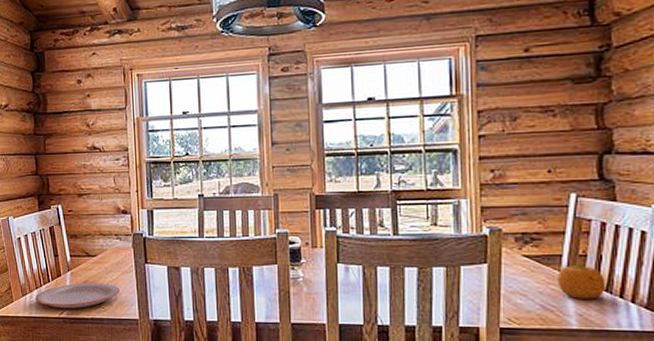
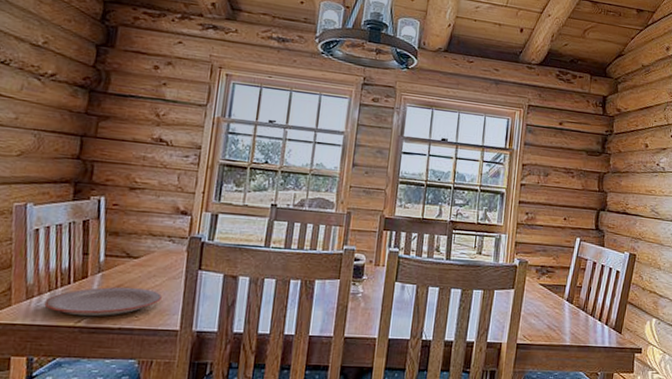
fruit: present [557,259,606,299] -> none [560,290,592,322]

